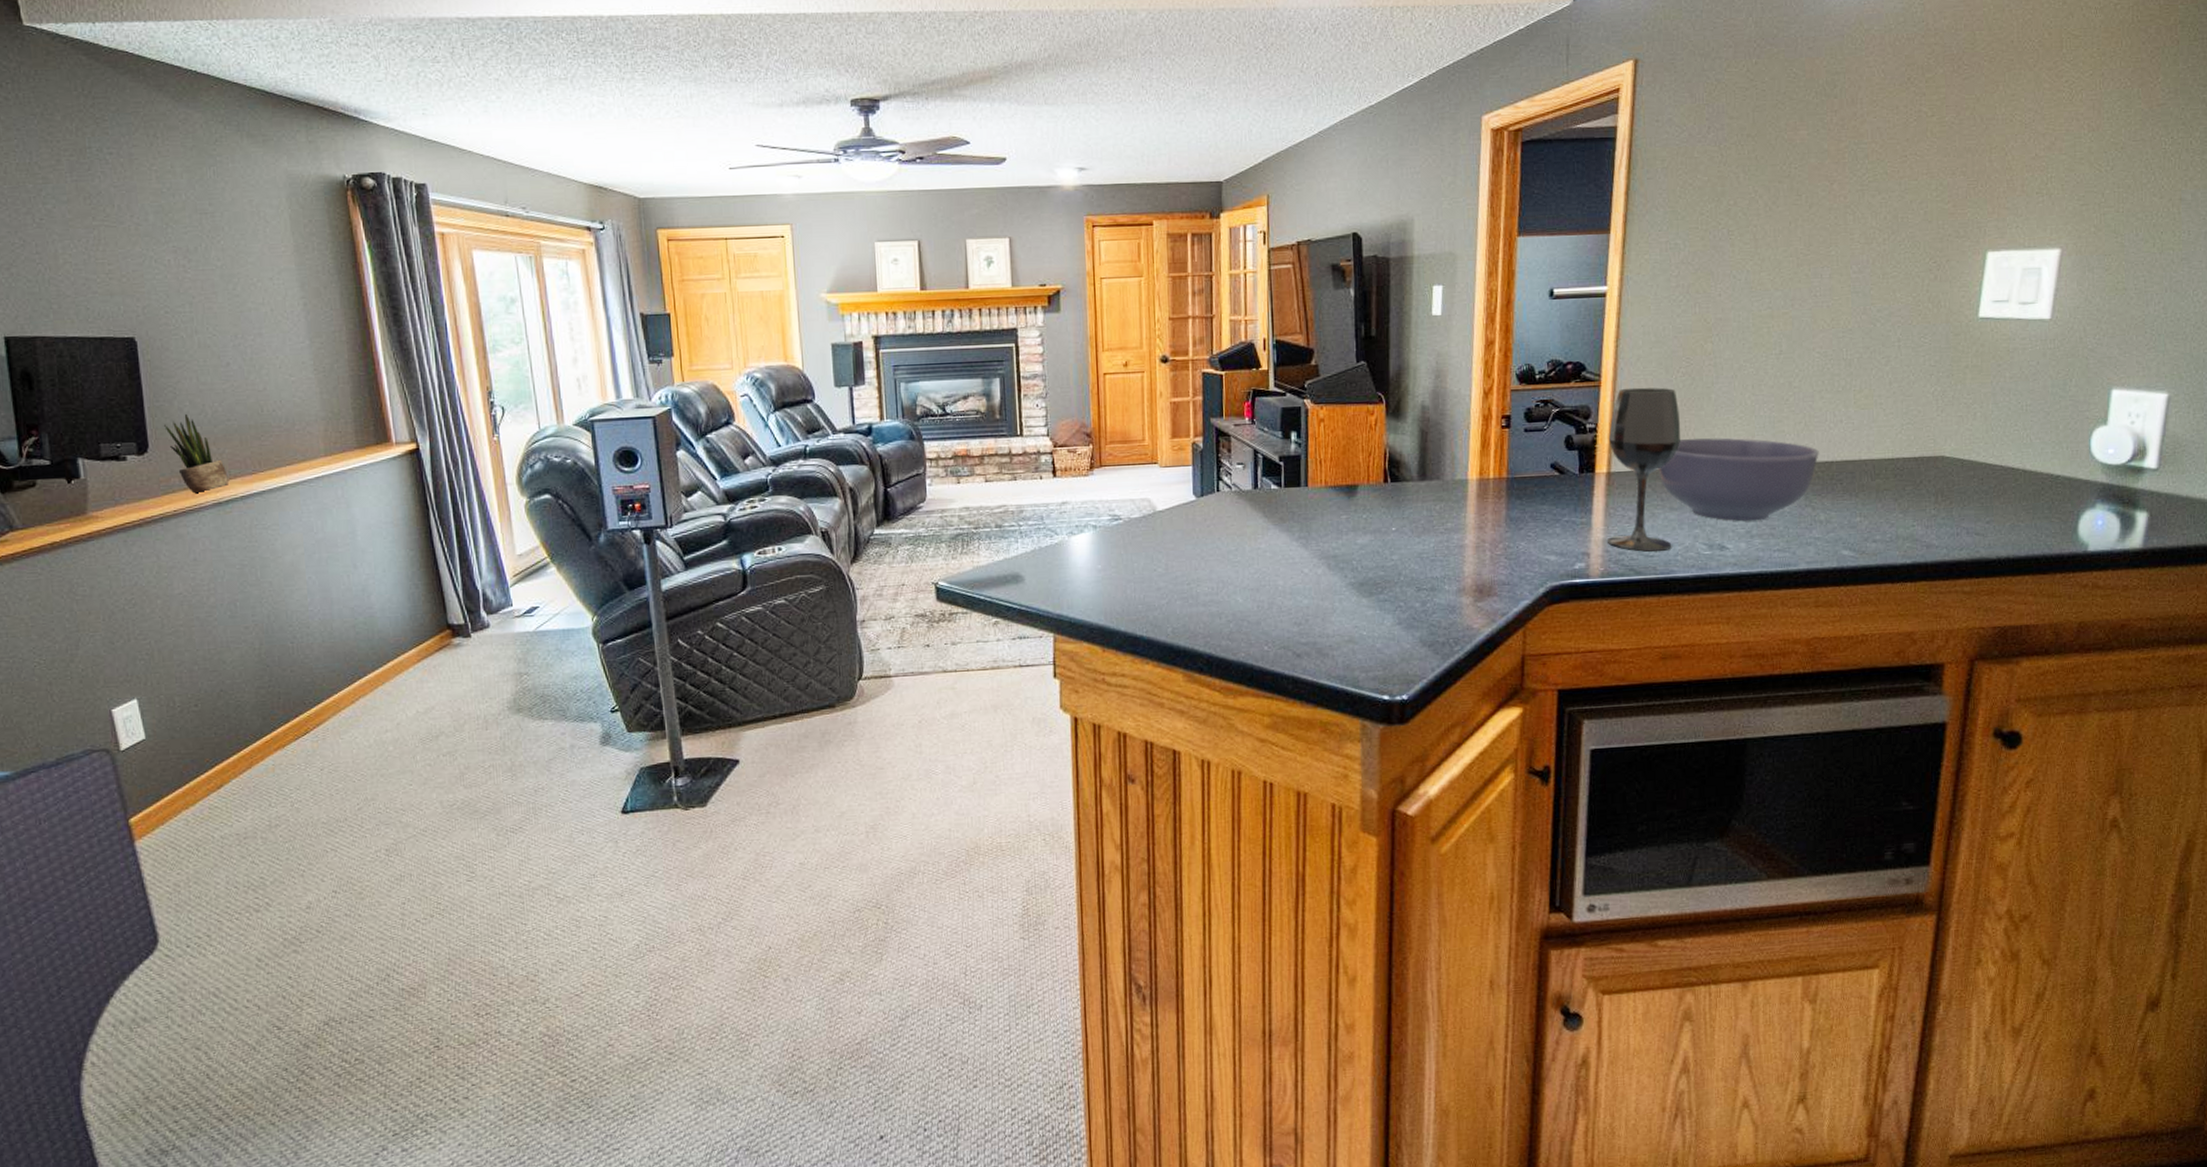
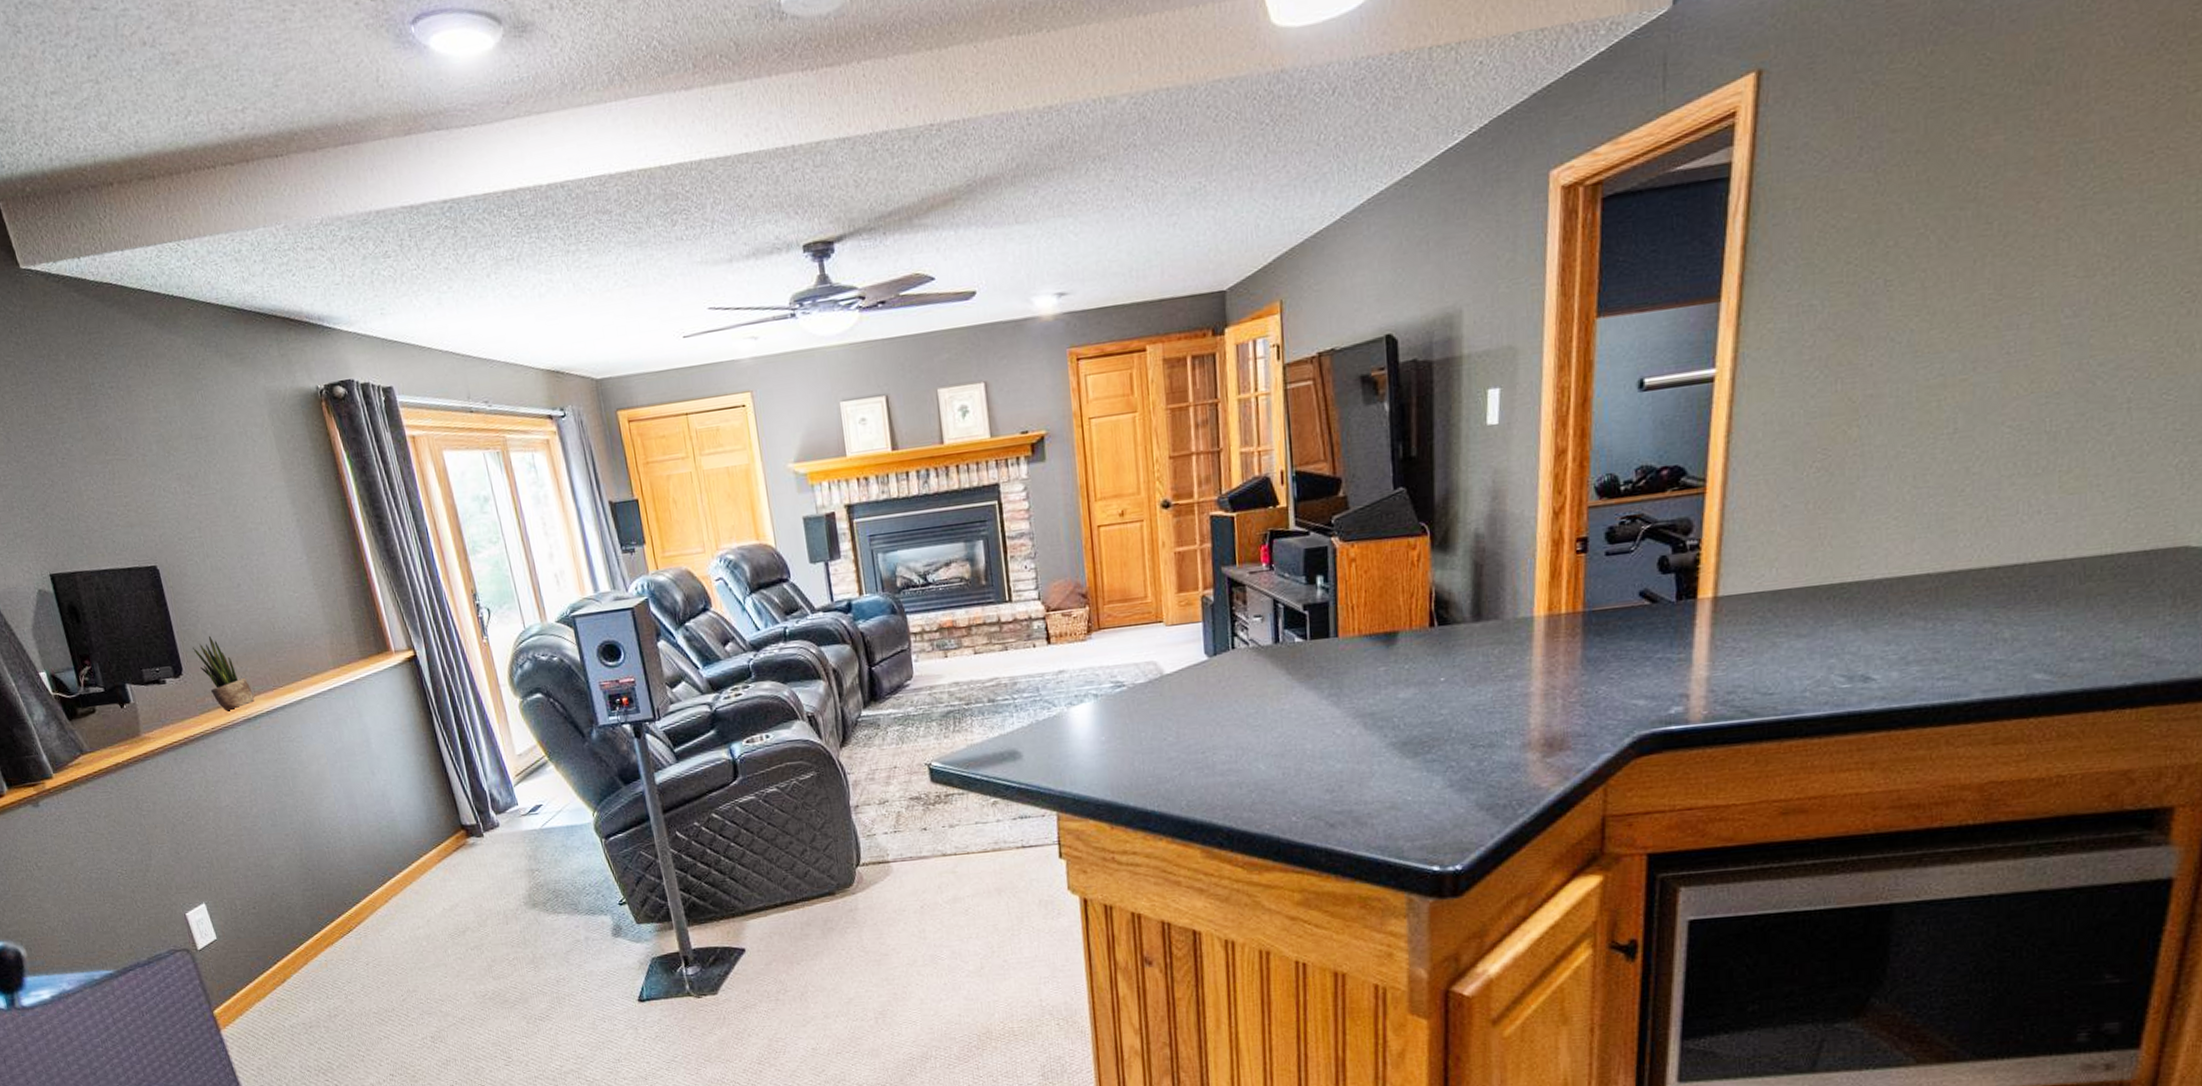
wine glass: present [1606,387,1681,552] -> none [1711,488,1814,689]
bowl: present [1658,438,1819,521] -> none [1782,543,2006,645]

